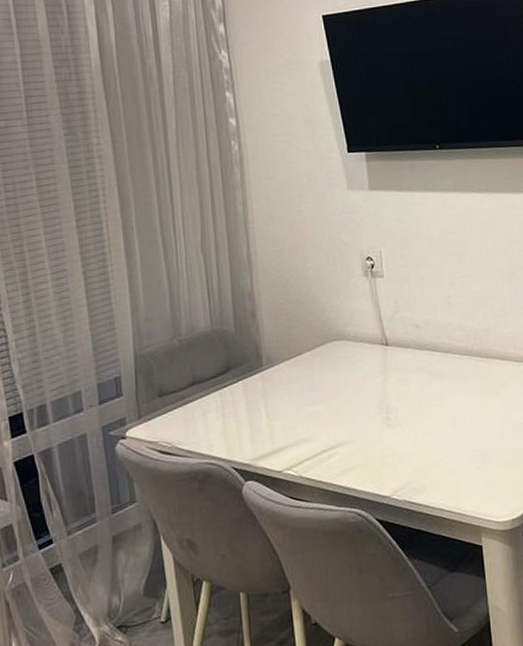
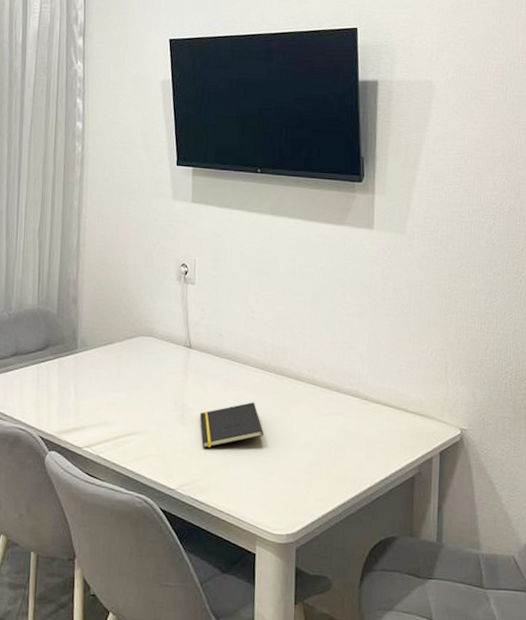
notepad: none [406,390,476,448] -> present [200,402,263,449]

